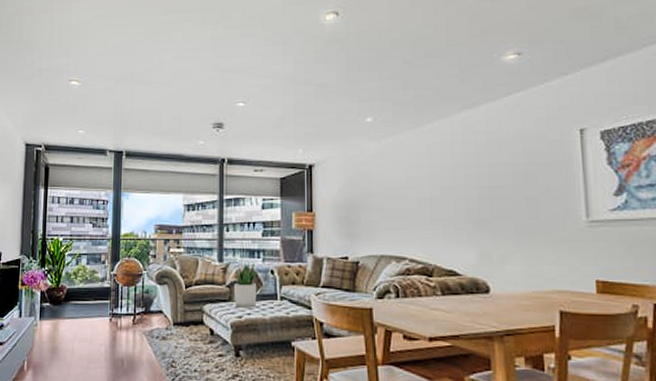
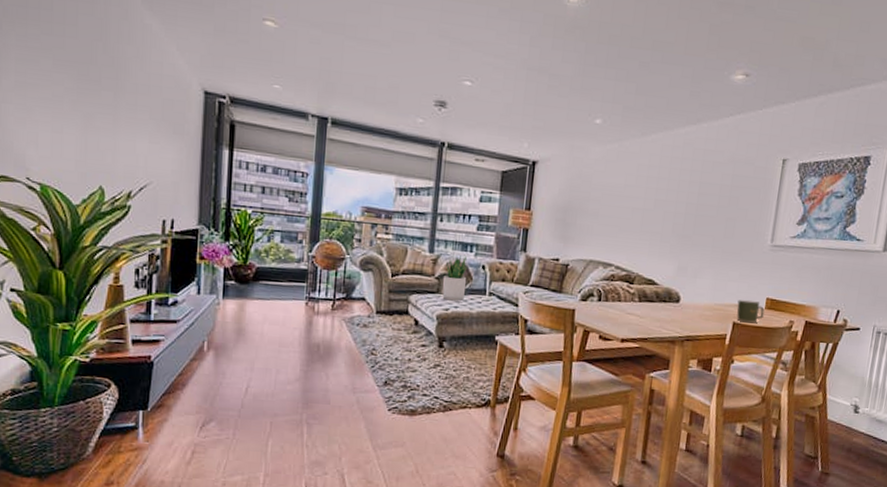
mug: none [560,284,597,311] -> present [737,299,765,323]

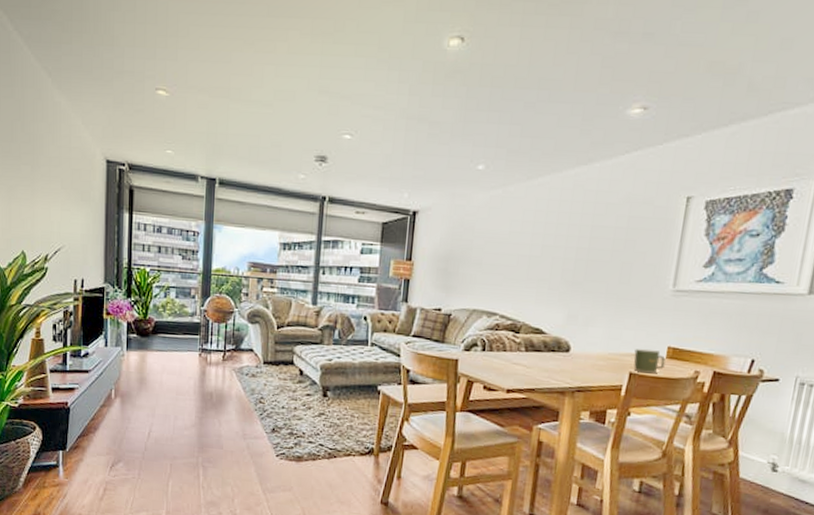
planter: present [442,255,468,301] -> none [325,307,350,352]

